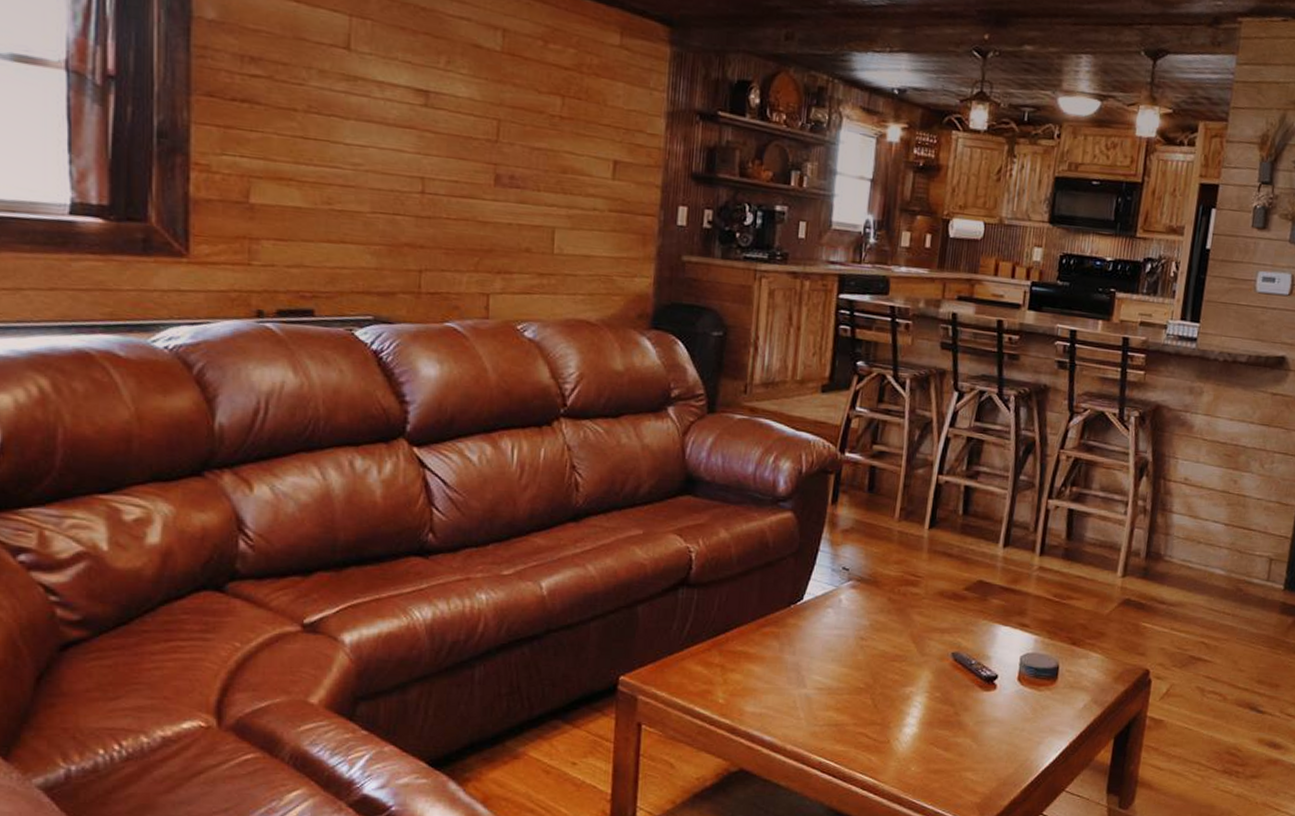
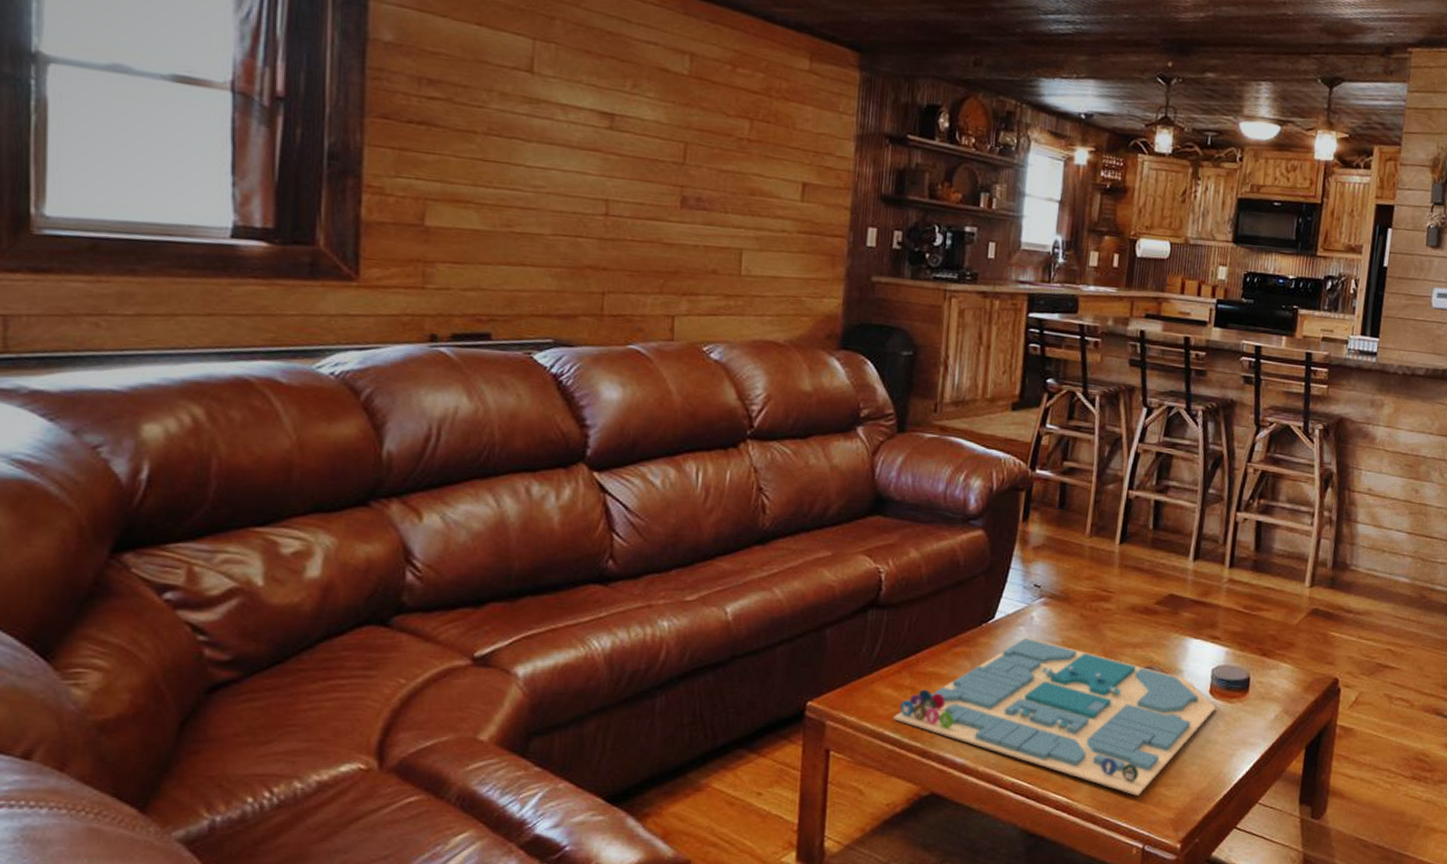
board game: none [703,619,1024,779] -> present [893,637,1216,796]

